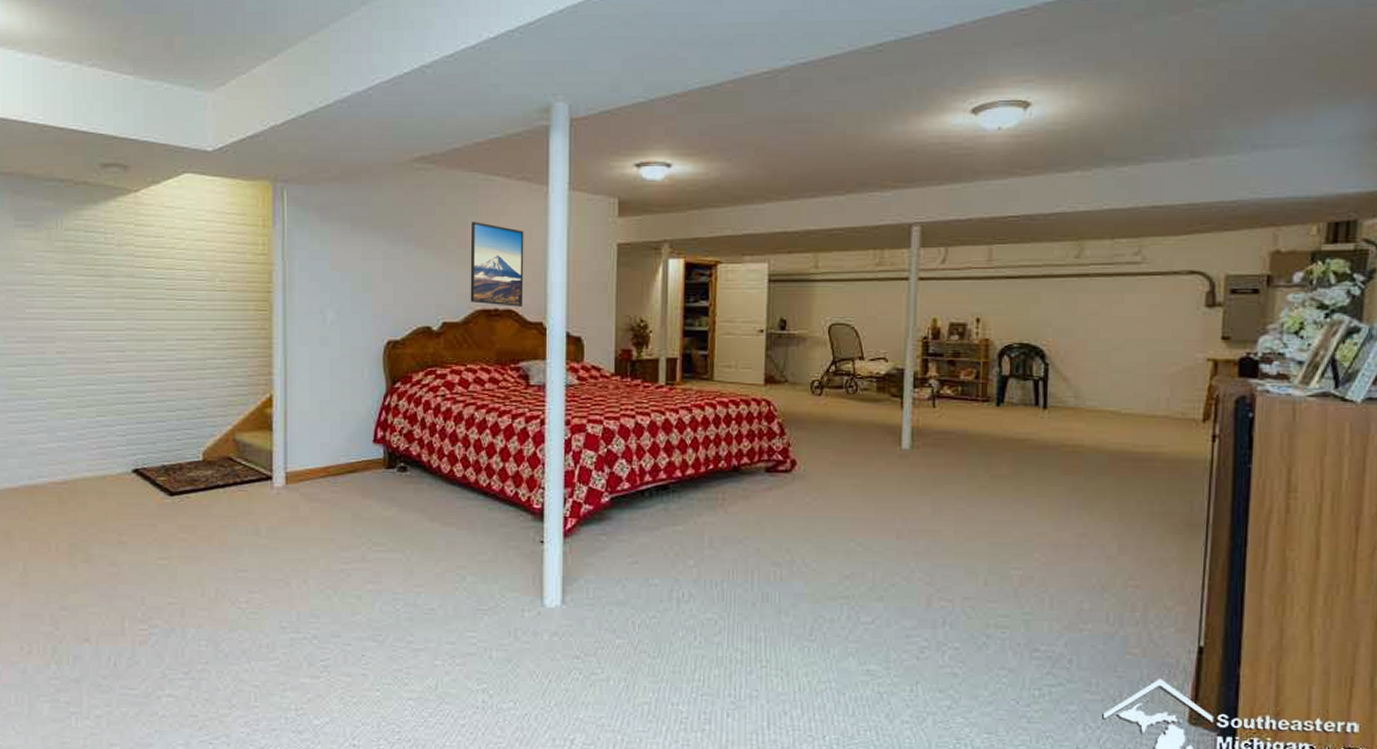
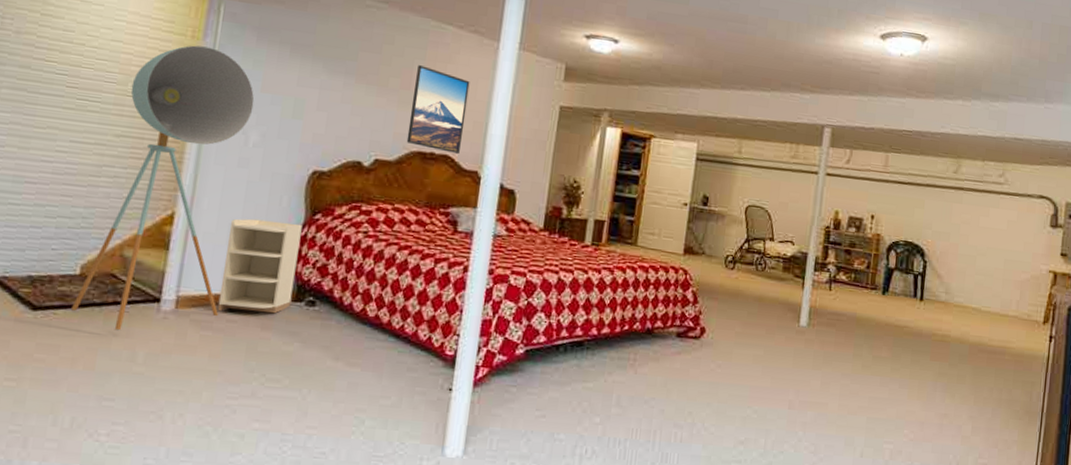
floor lamp: none [201,234,326,509] -> present [71,45,255,331]
nightstand: none [321,393,385,484] -> present [217,218,303,314]

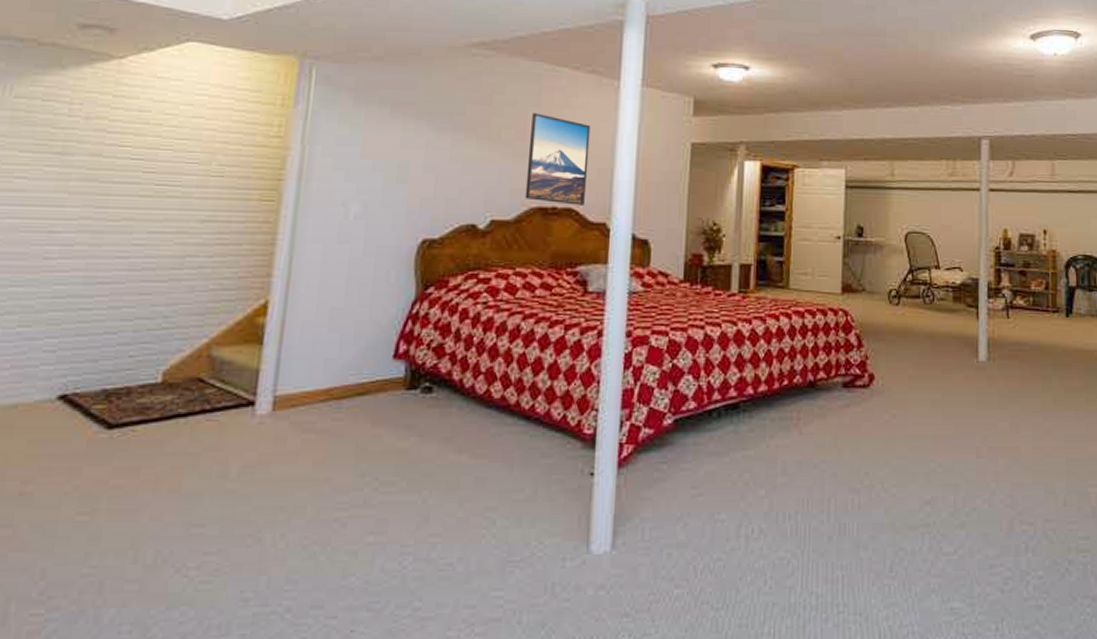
floor lamp: present [71,45,255,331] -> none [153,114,354,443]
nightstand: present [217,218,303,314] -> none [320,300,413,409]

